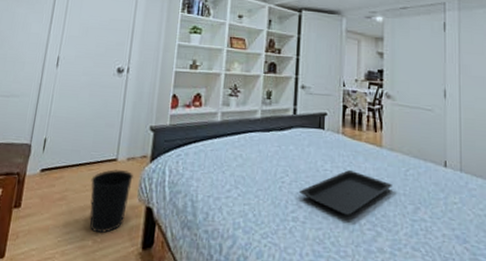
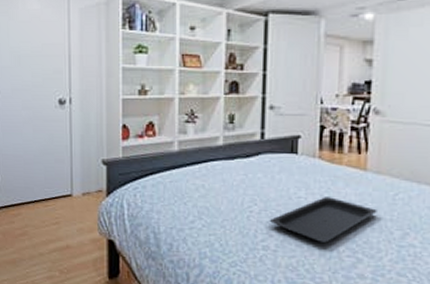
wastebasket: present [89,169,134,233] -> none [49,205,92,264]

